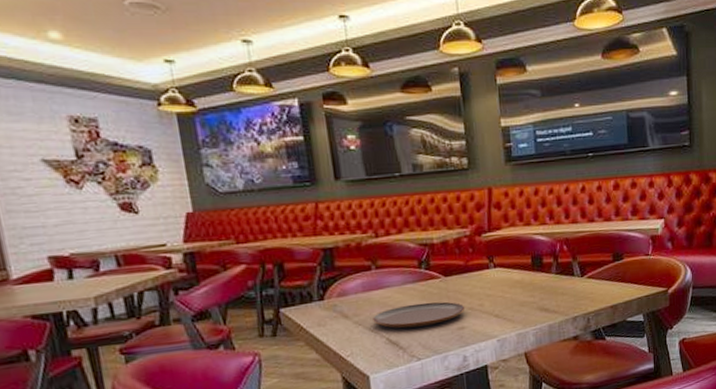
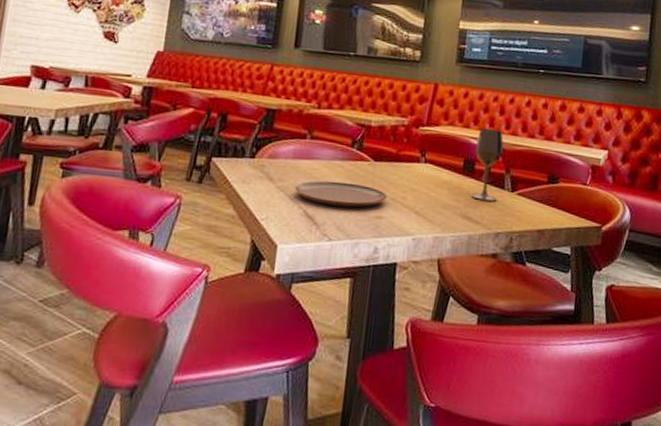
wine glass: none [539,220,569,292] -> present [471,128,504,202]

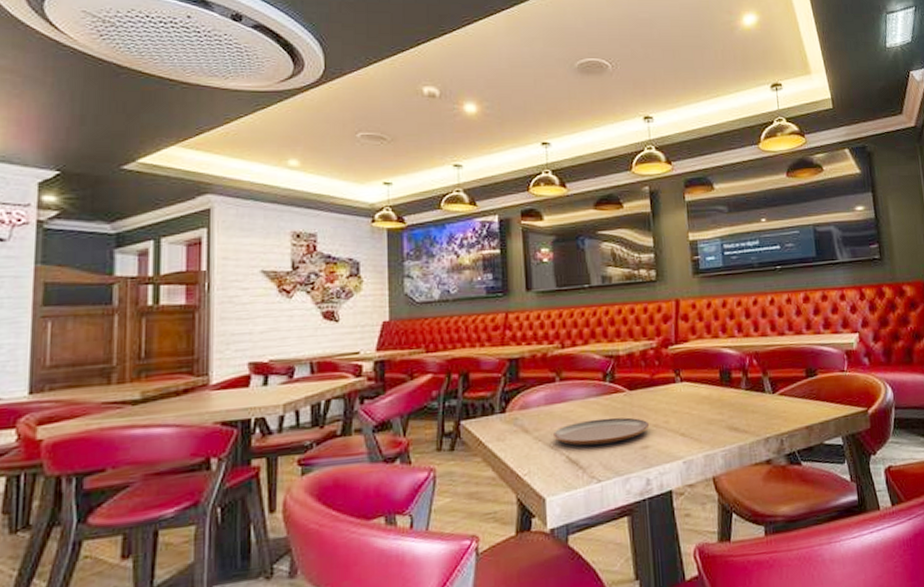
wine glass: present [471,128,504,202] -> none [728,333,760,409]

